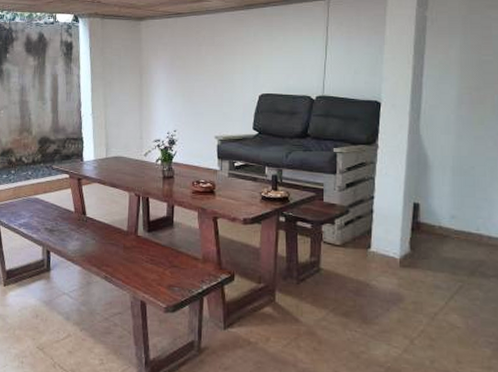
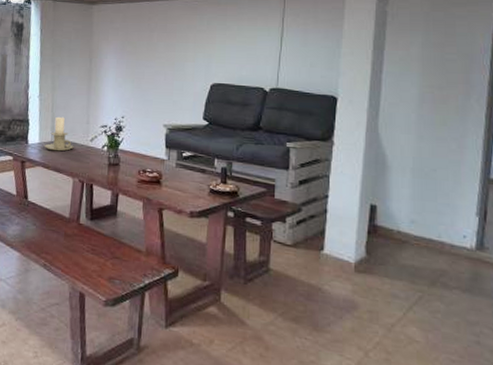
candle holder: none [100,133,129,167] -> present [44,116,74,151]

